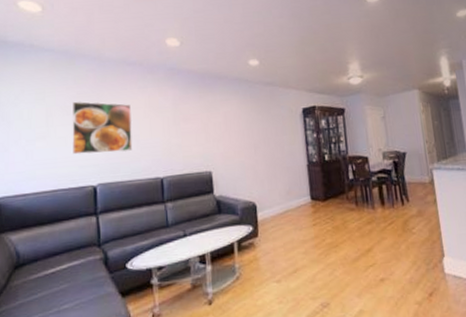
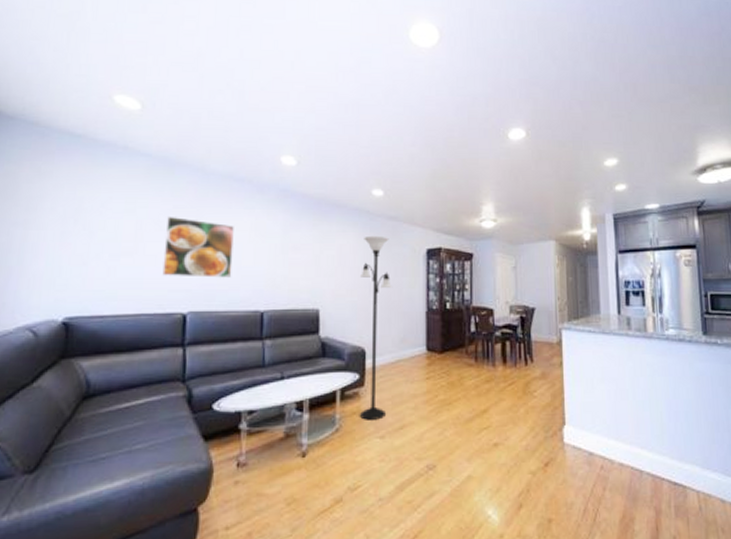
floor lamp: none [245,100,281,267] -> present [359,235,392,420]

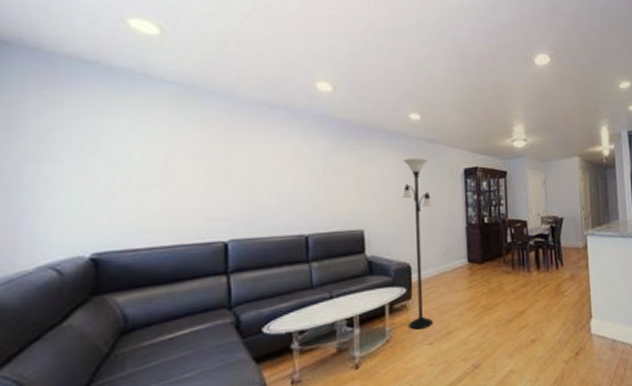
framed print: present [162,216,234,278] -> none [198,144,273,206]

